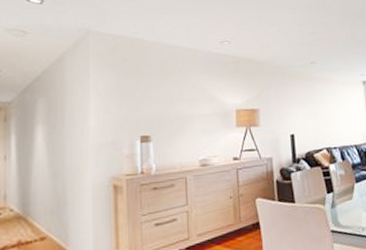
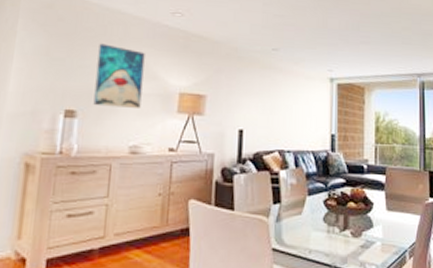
wall art: none [162,75,205,130] -> present [93,43,145,108]

